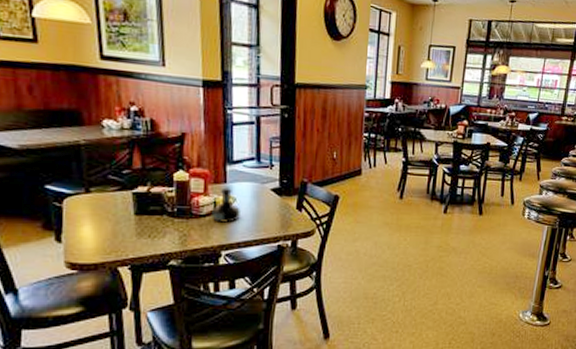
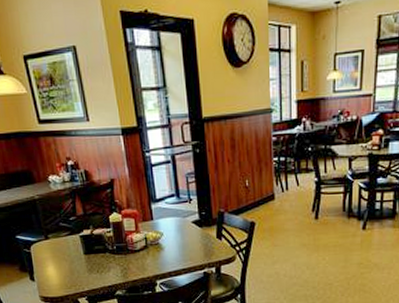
tequila bottle: present [212,187,240,223] -> none [144,224,168,256]

